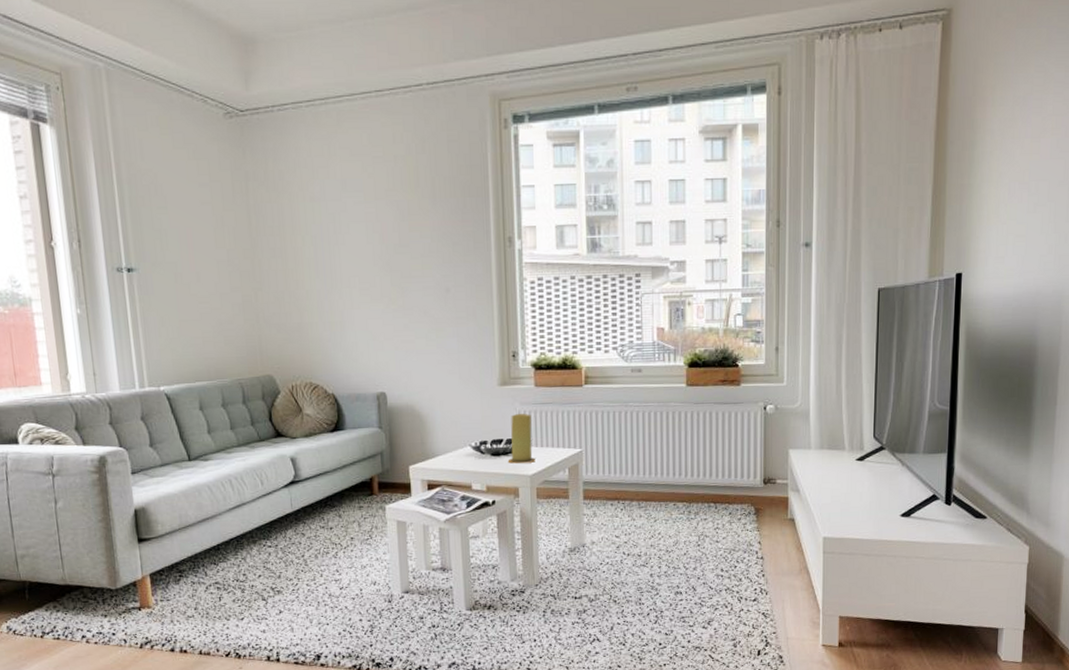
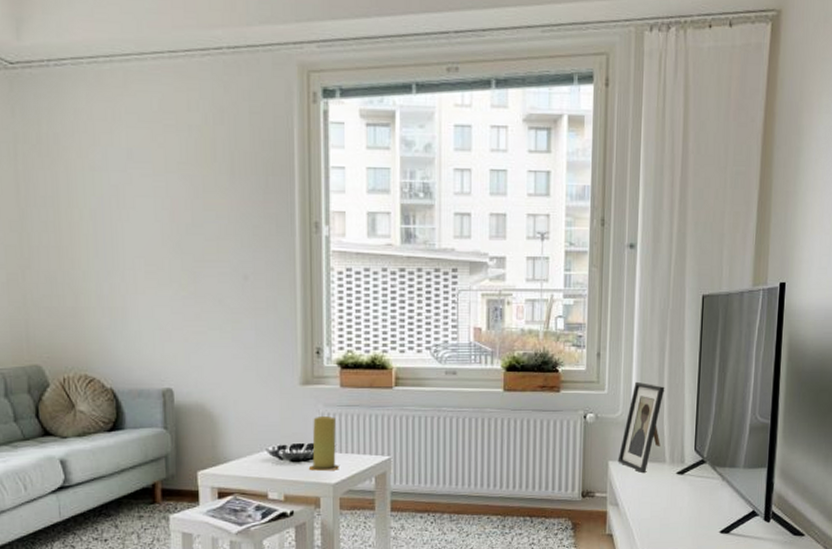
picture frame: none [798,373,843,461] -> present [617,381,665,474]

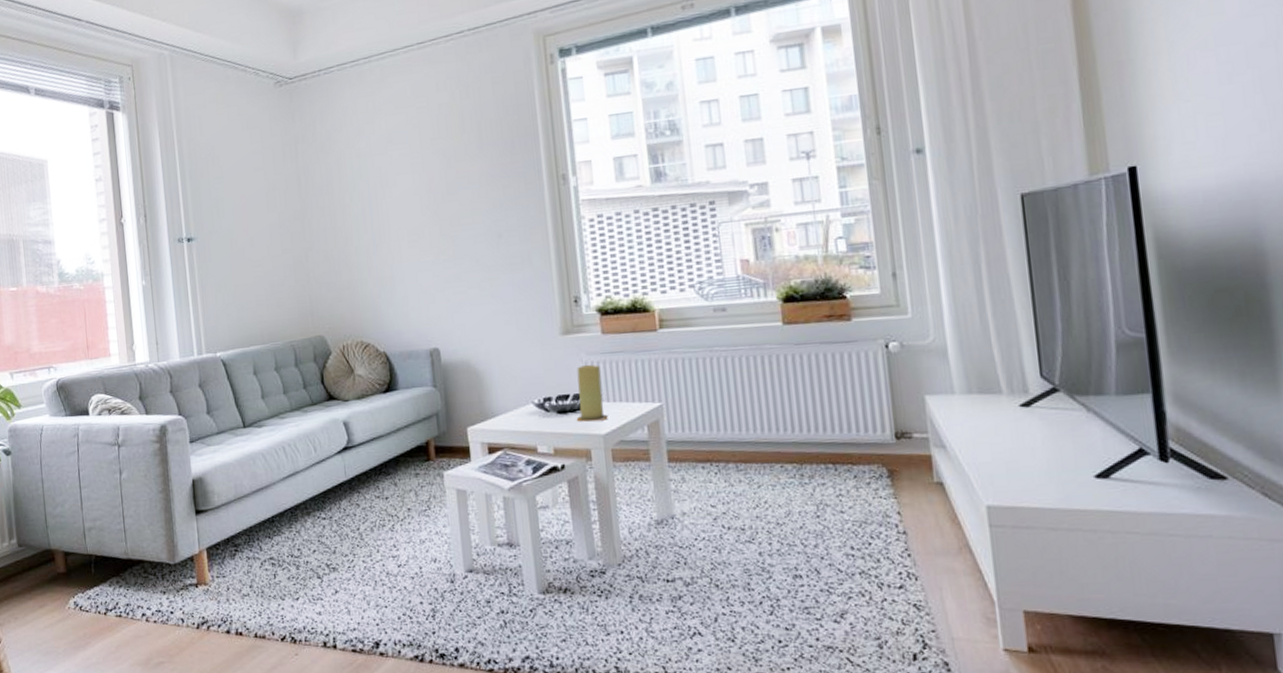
picture frame: present [617,381,665,474] -> none [936,301,992,408]

